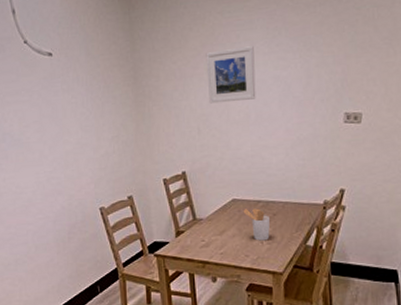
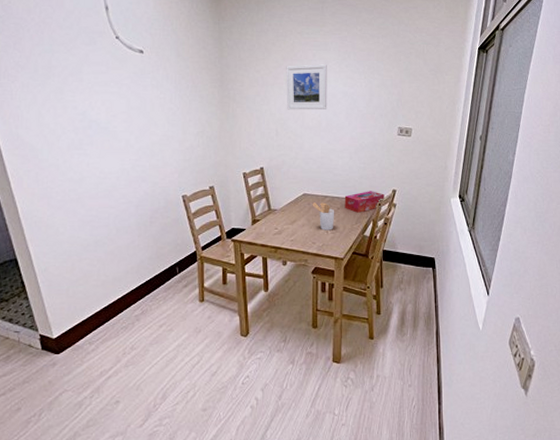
tissue box: none [281,192,330,219] -> present [344,191,384,213]

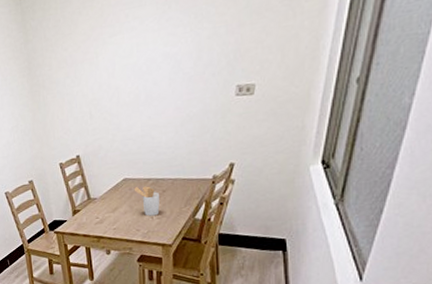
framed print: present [286,64,327,110] -> none [95,24,146,88]
tissue box: present [344,191,384,213] -> none [170,167,219,194]

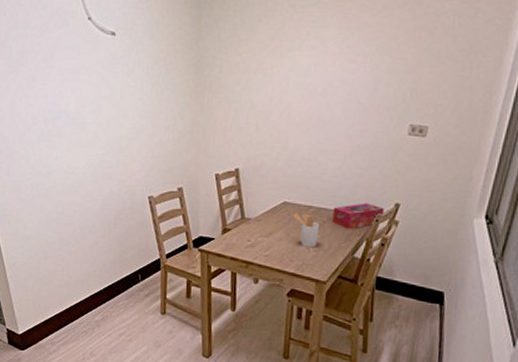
tissue box: none [170,167,219,194] -> present [332,203,384,229]

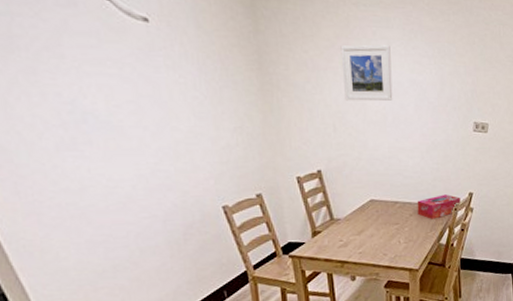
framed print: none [271,45,324,102] -> present [340,44,393,101]
utensil holder: present [292,213,320,248] -> none [381,209,407,240]

